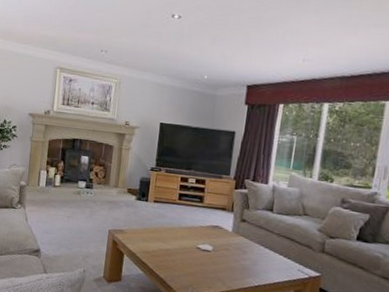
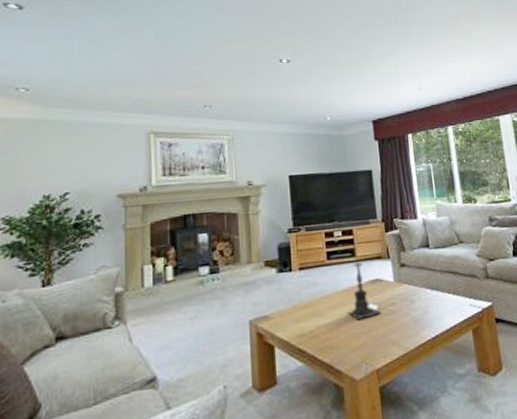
candle holder: none [187,203,215,254] -> present [348,256,382,319]

